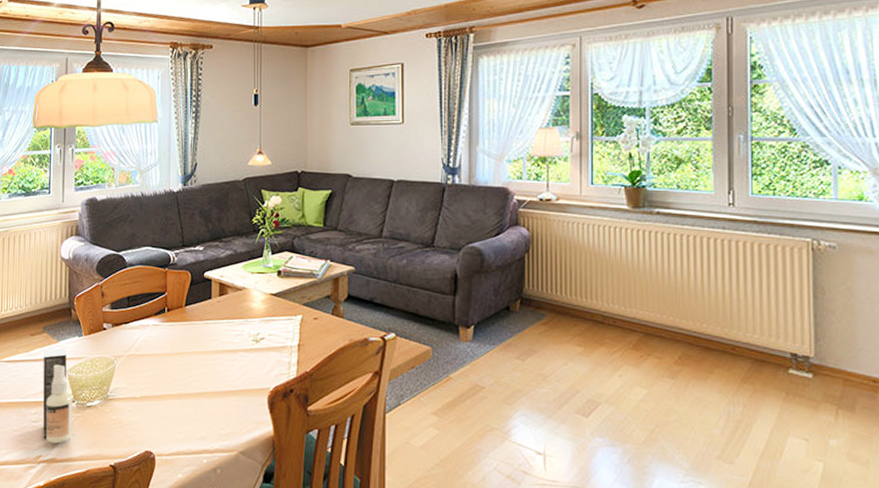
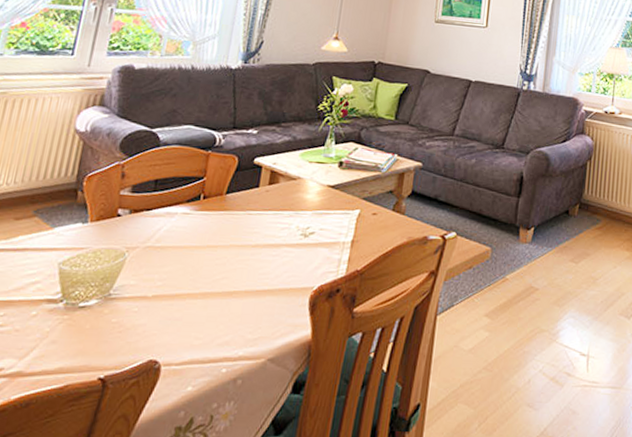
spray bottle: present [42,347,73,444] -> none [9,235,63,353]

